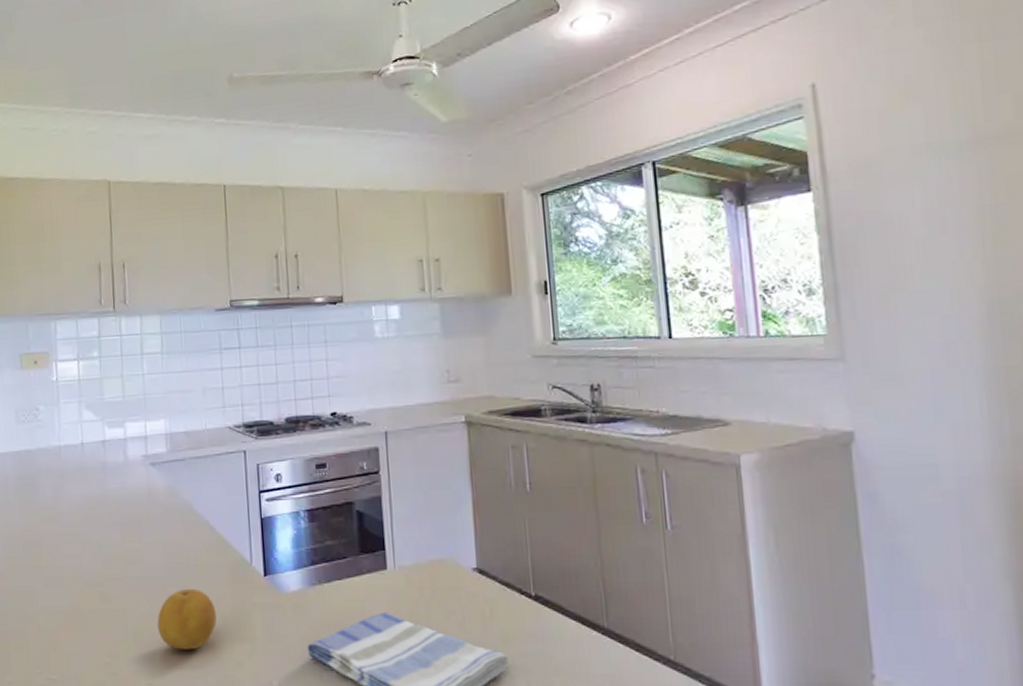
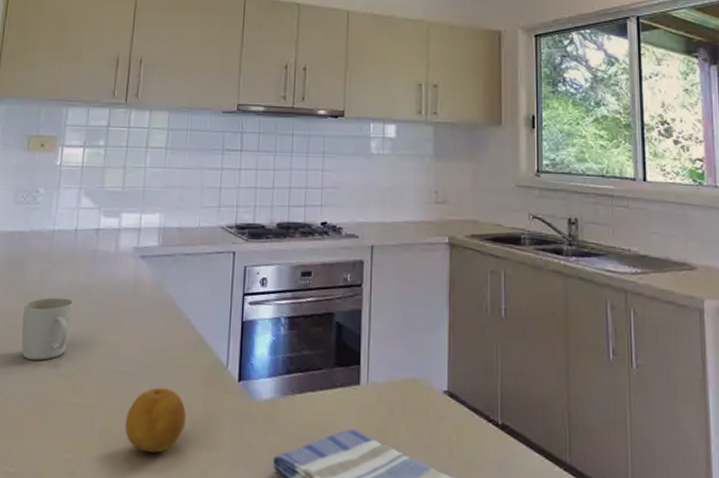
mug: none [41,511,91,573] -> present [21,297,74,360]

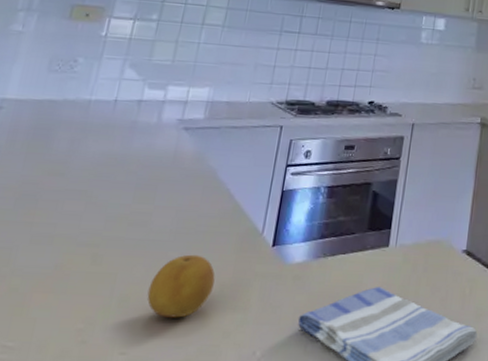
mug: present [21,297,74,360] -> none [38,167,105,230]

